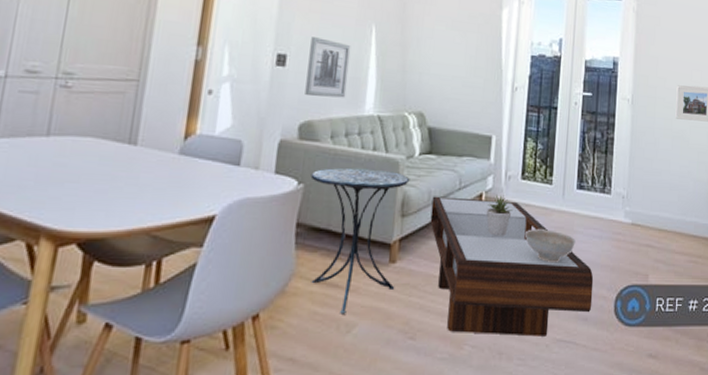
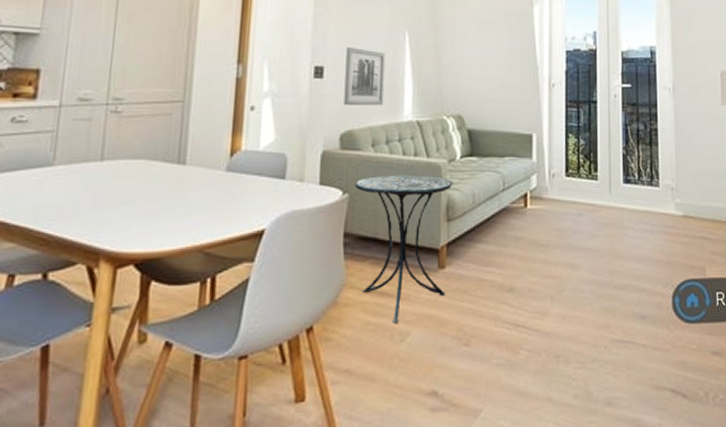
coffee table: present [430,196,594,337] -> none [476,198,649,338]
potted plant: present [486,195,513,237] -> none [532,194,560,236]
decorative bowl: present [524,229,576,262] -> none [573,226,626,260]

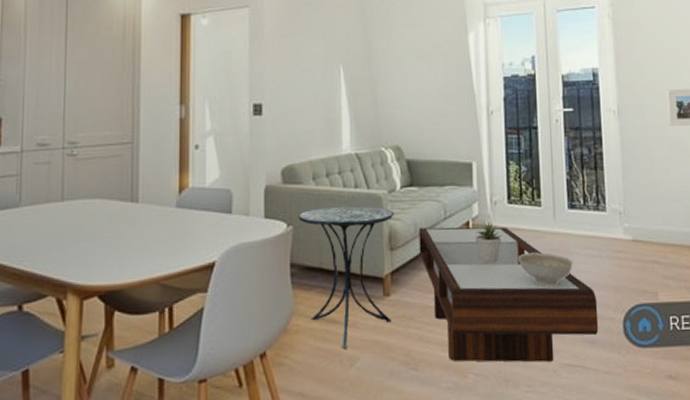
wall art: present [344,47,386,106] -> none [283,84,322,140]
coffee table: none [476,198,649,338] -> present [419,226,599,363]
potted plant: none [532,194,560,236] -> present [474,221,503,263]
decorative bowl: none [573,226,626,260] -> present [518,252,573,286]

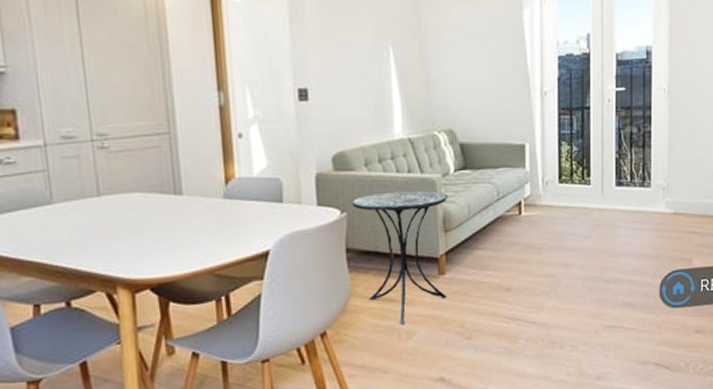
coffee table: present [419,226,599,363] -> none [472,205,638,329]
potted plant: present [474,221,503,263] -> none [526,200,553,240]
decorative bowl: present [518,252,573,286] -> none [566,228,618,258]

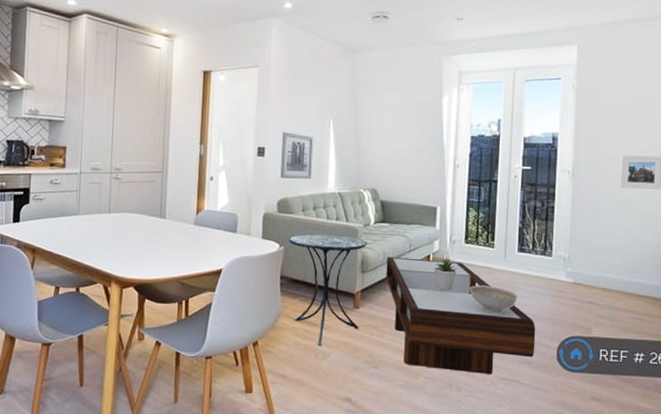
wall art: none [329,67,373,126] -> present [280,132,314,179]
coffee table: none [472,205,638,329] -> present [386,256,536,374]
potted plant: none [526,200,553,240] -> present [433,256,458,291]
decorative bowl: none [566,228,618,258] -> present [469,285,518,314]

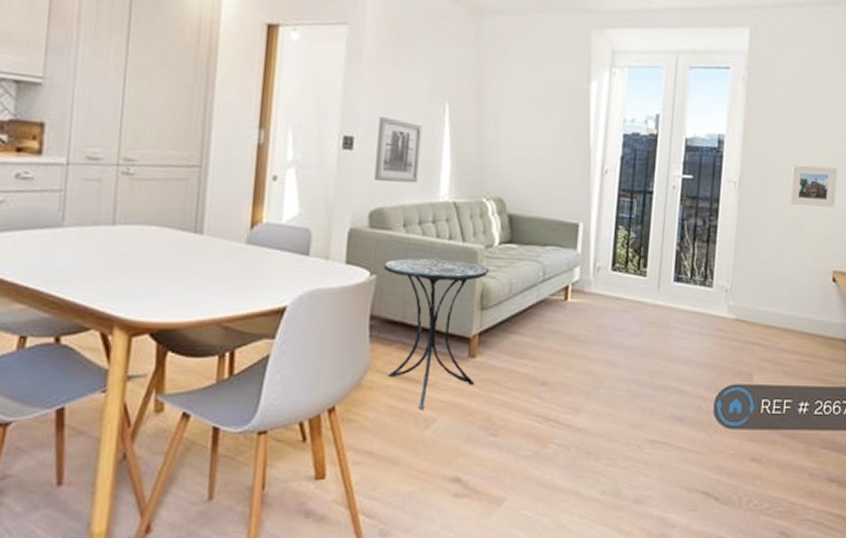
coffee table: present [386,256,536,374] -> none [511,288,692,437]
potted plant: present [433,256,458,291] -> none [572,287,603,332]
decorative bowl: present [469,285,518,314] -> none [615,324,672,359]

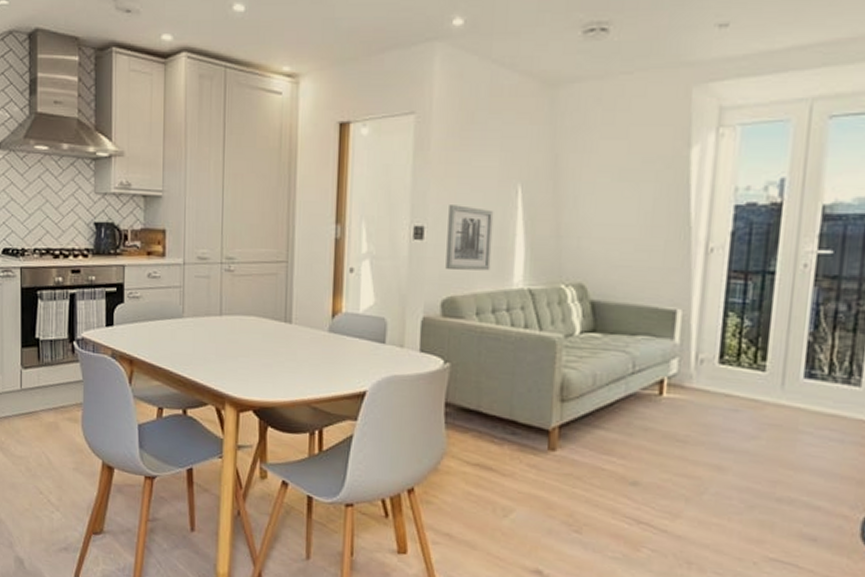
side table: present [383,257,489,409] -> none [457,346,570,498]

